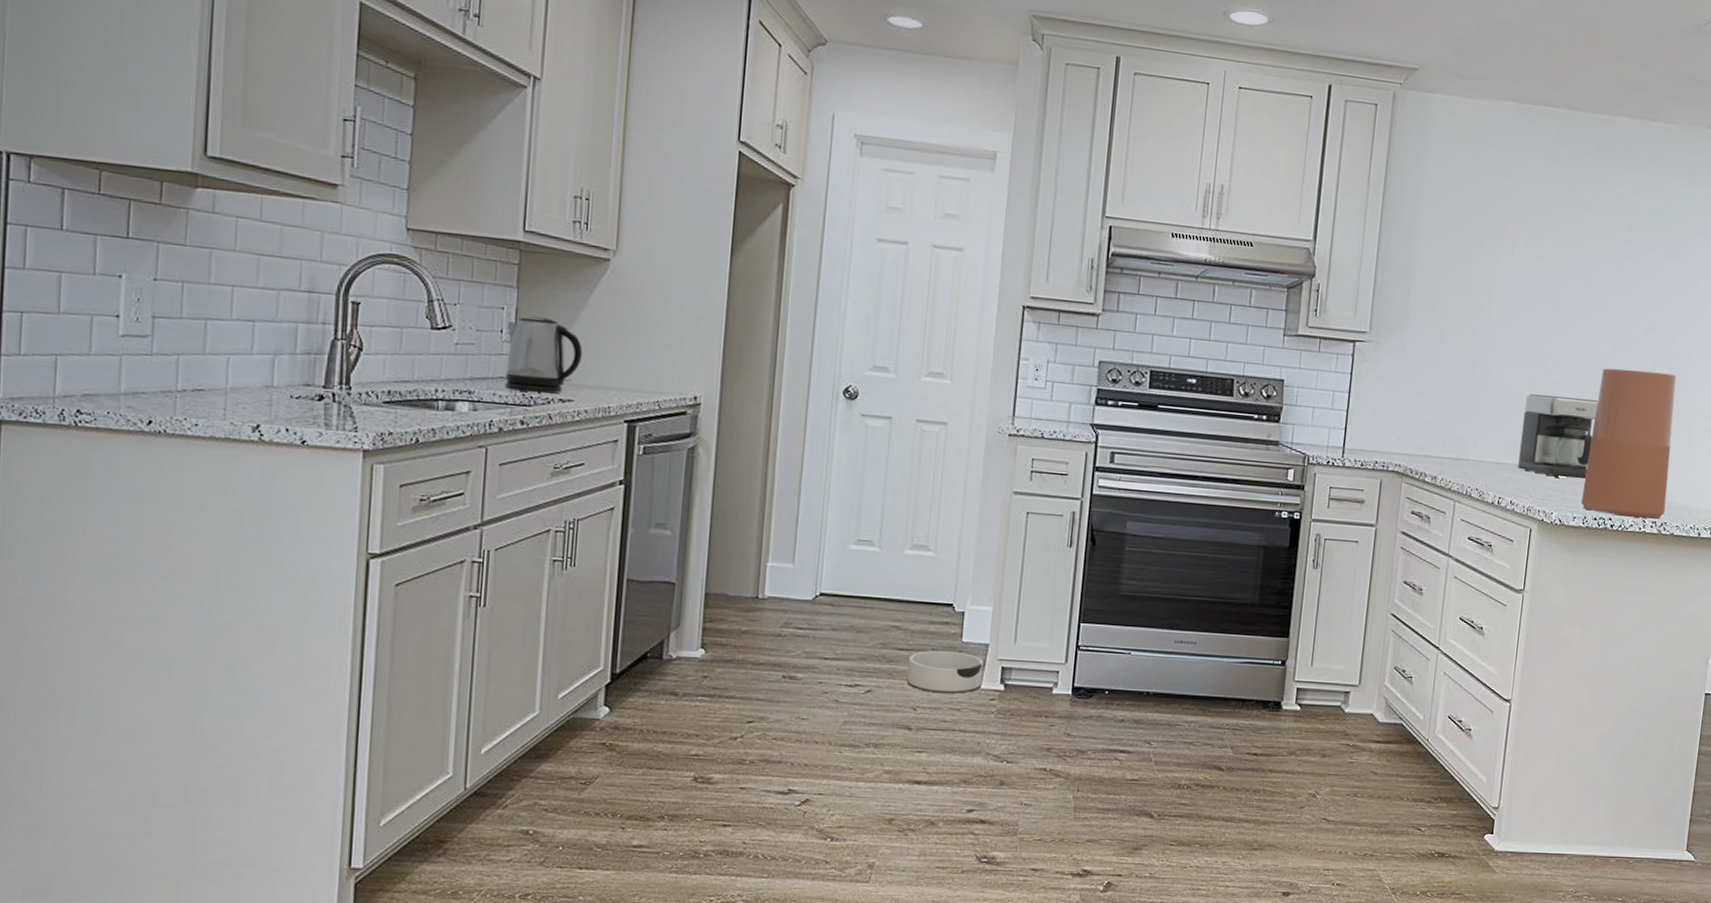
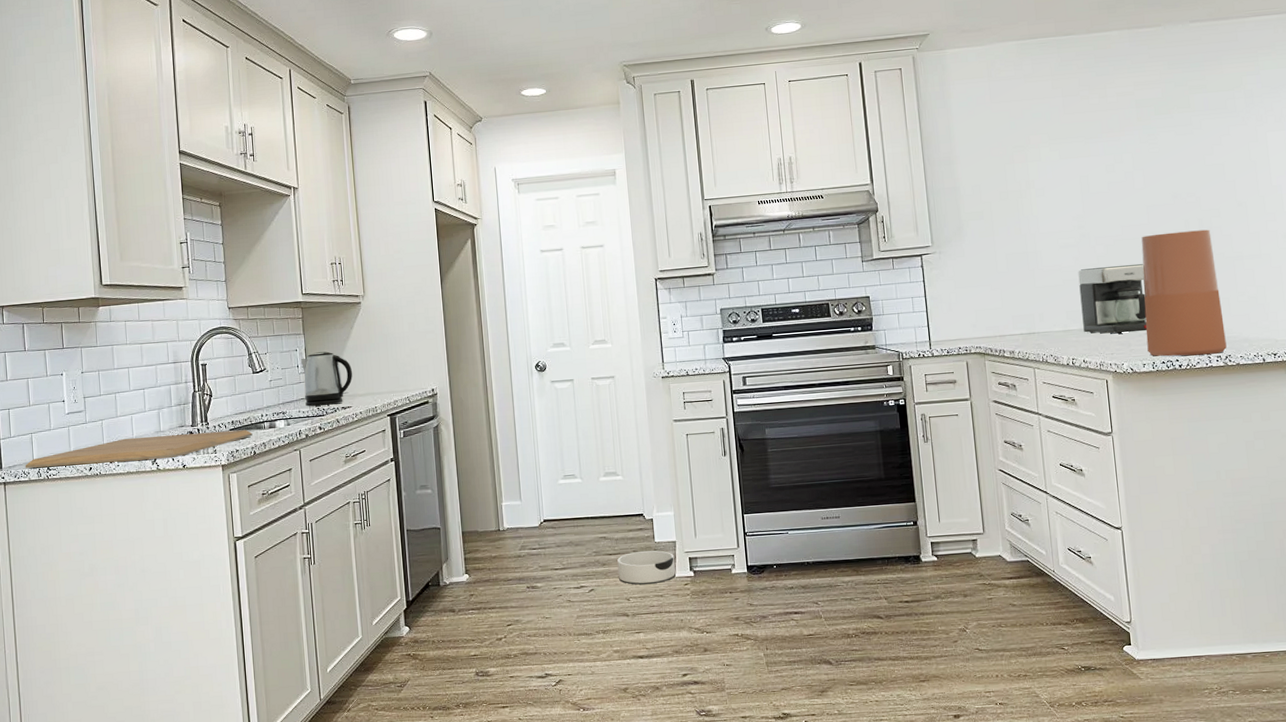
chopping board: none [38,387,418,429] -> present [25,429,253,468]

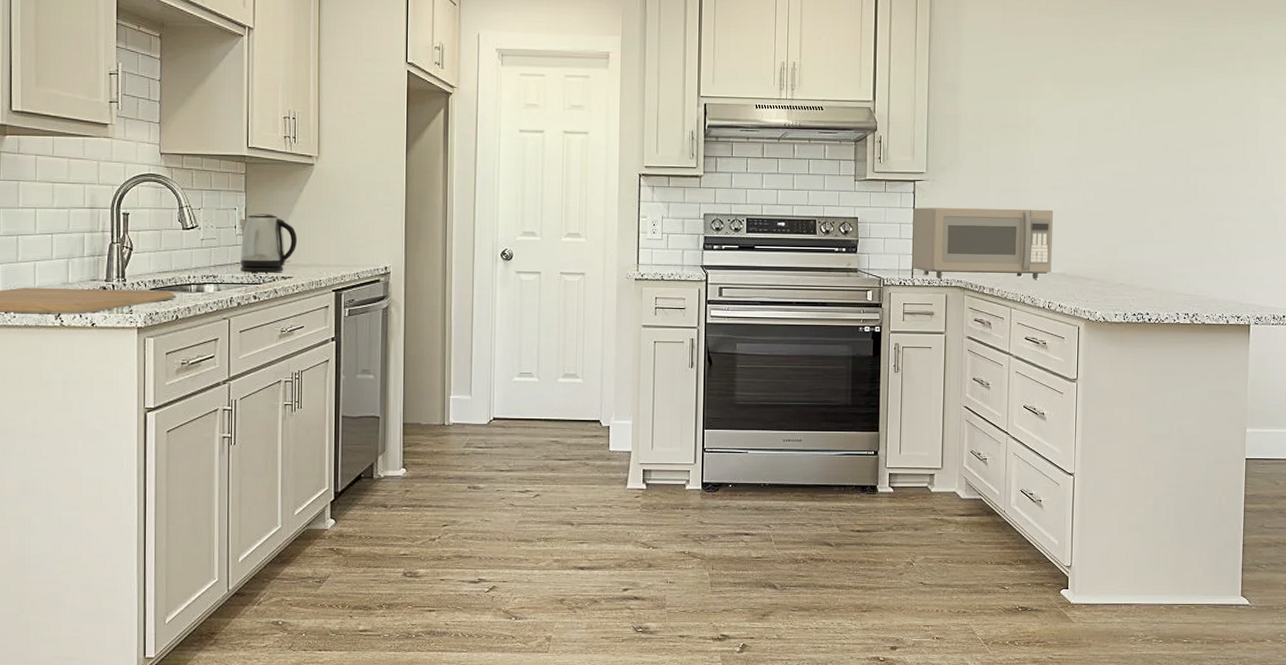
pet bowl: present [617,550,676,585] -> none [567,458,628,493]
microwave: none [923,267,1071,346] -> present [912,207,1053,279]
coffee maker: present [1078,263,1148,334] -> none [1063,213,1128,282]
vase: present [1141,229,1227,357] -> none [1121,186,1196,311]

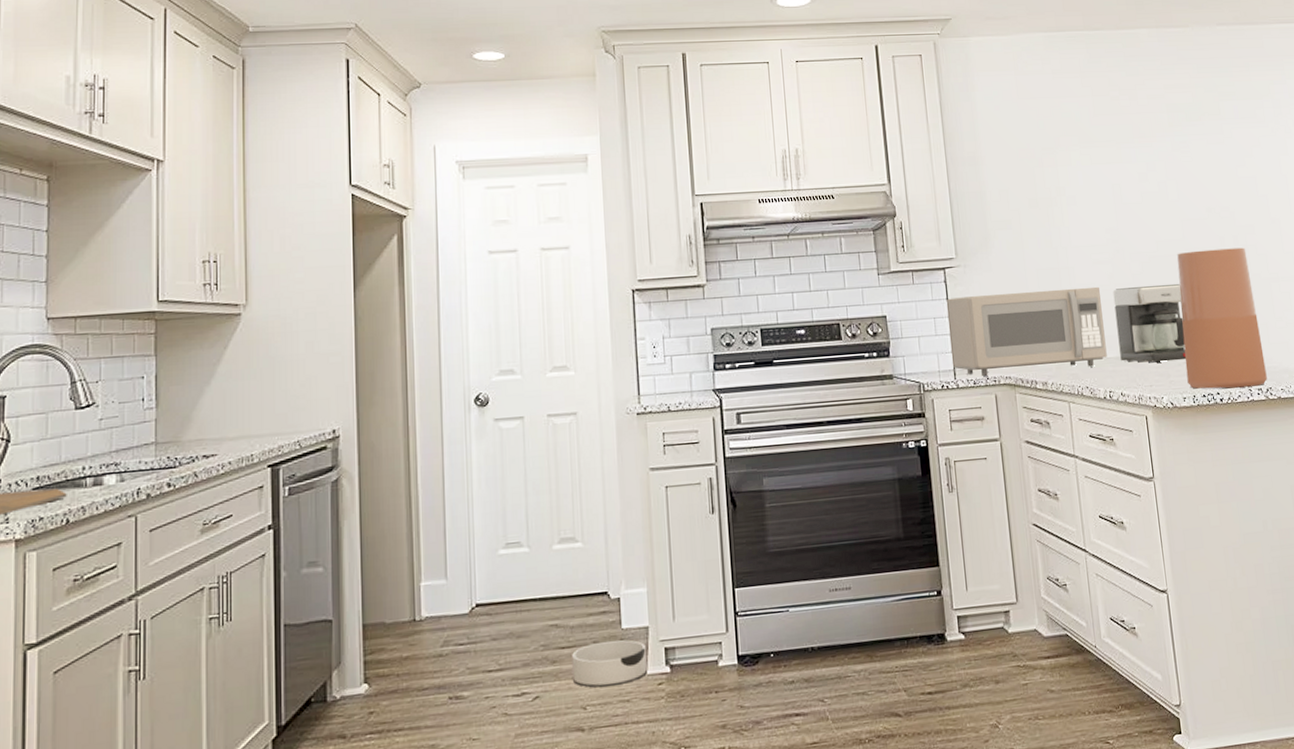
kettle: present [240,213,298,273] -> none [149,379,223,455]
pet bowl: none [567,458,628,493] -> present [572,639,647,688]
coffee maker: none [1063,213,1128,282] -> present [1113,283,1187,363]
vase: none [1121,186,1196,311] -> present [1176,247,1267,389]

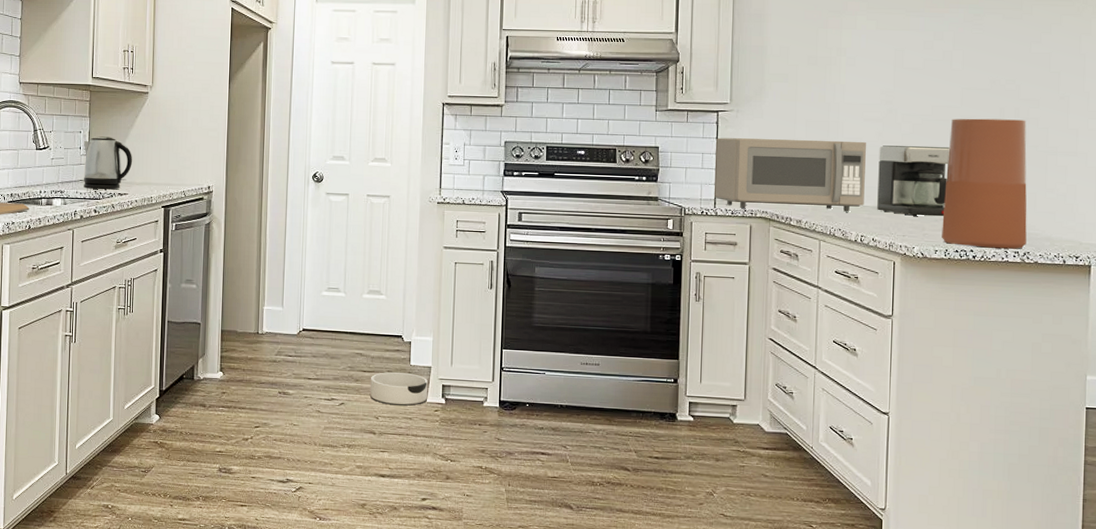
kettle: none [149,379,223,455] -> present [84,136,133,190]

